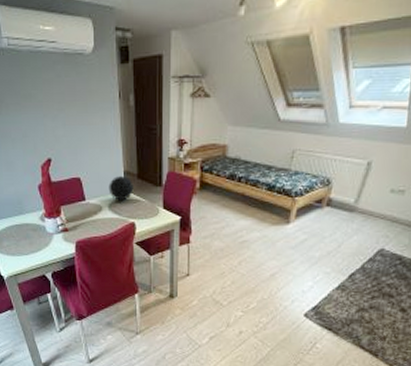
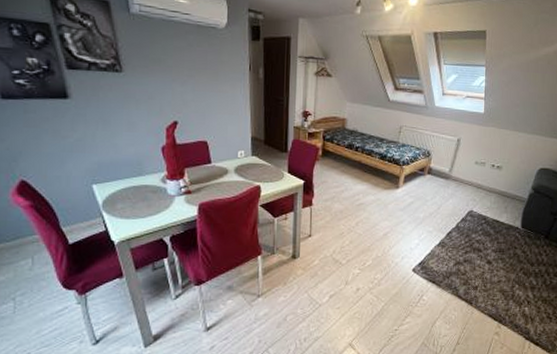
decorative orb: present [108,176,134,201] -> none [235,141,260,165]

